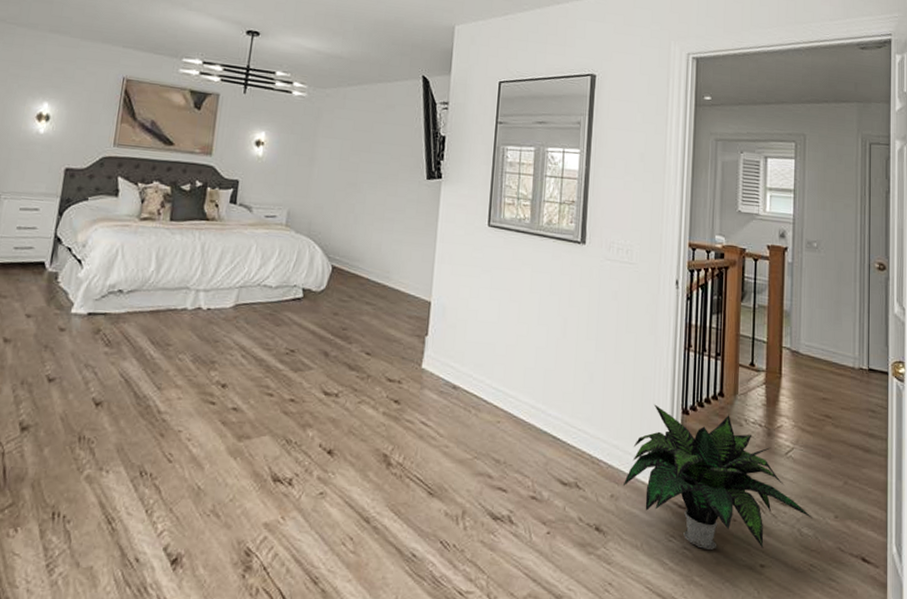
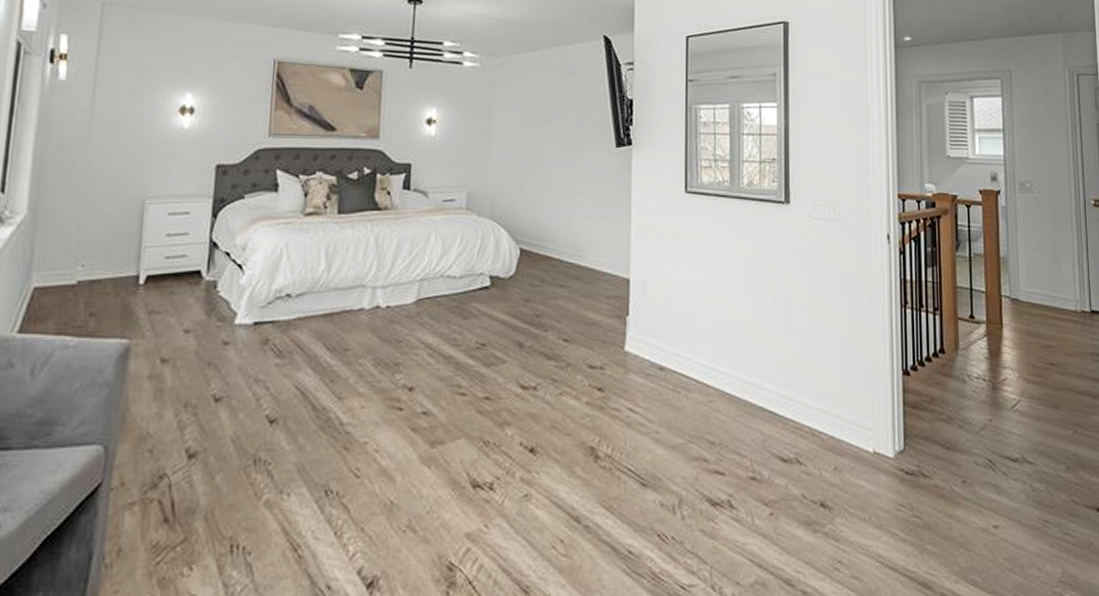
potted plant: present [622,404,812,550] -> none [846,367,1044,515]

